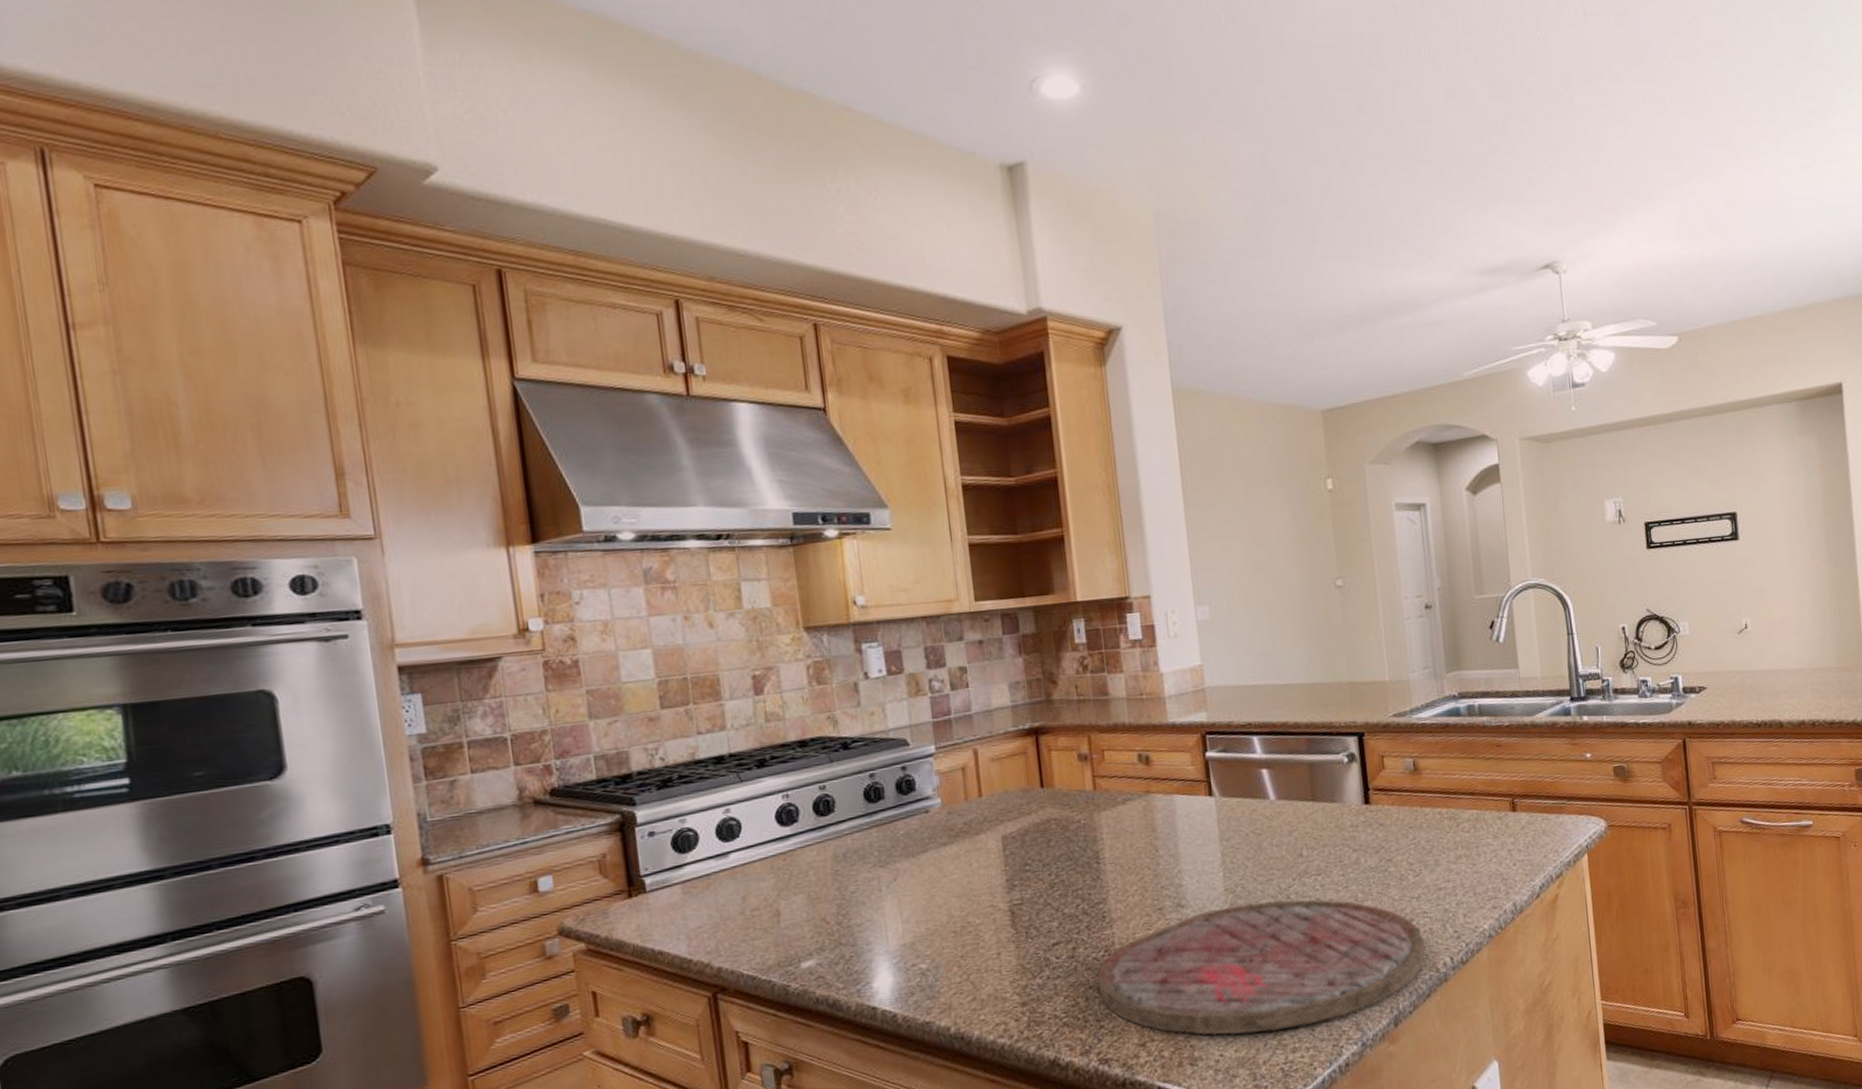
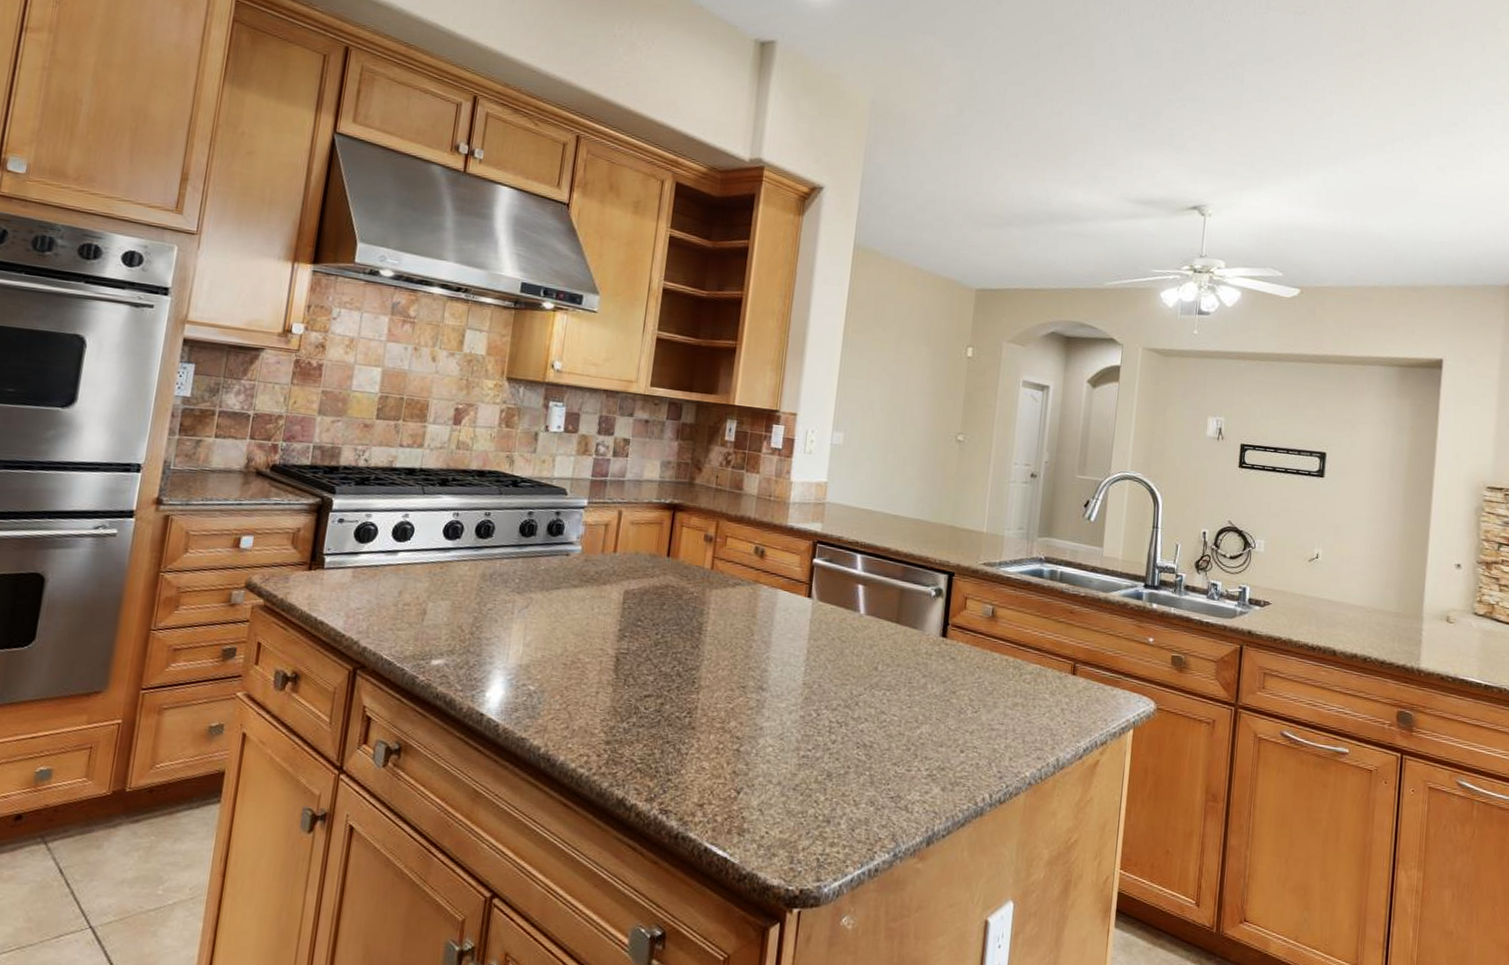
cutting board: present [1098,899,1426,1035] -> none [674,699,970,825]

